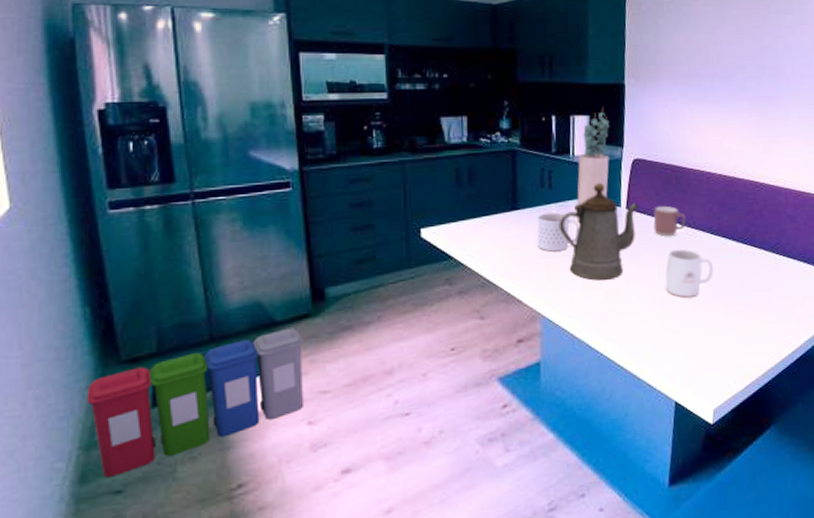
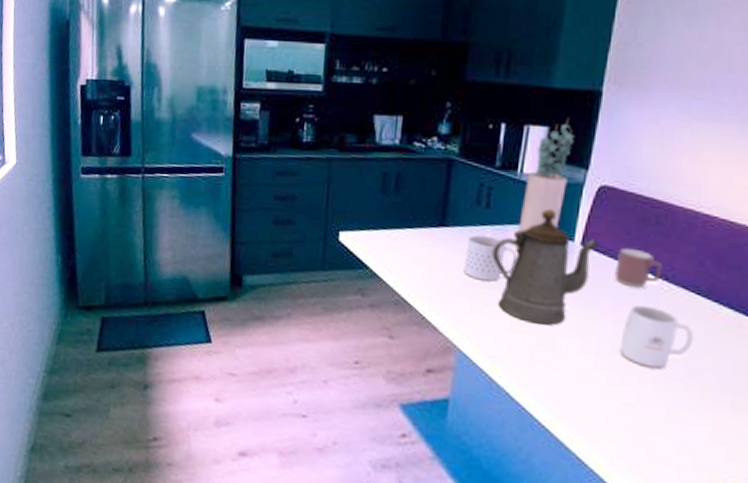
recycling bin: present [86,327,304,479] -> none [53,306,220,402]

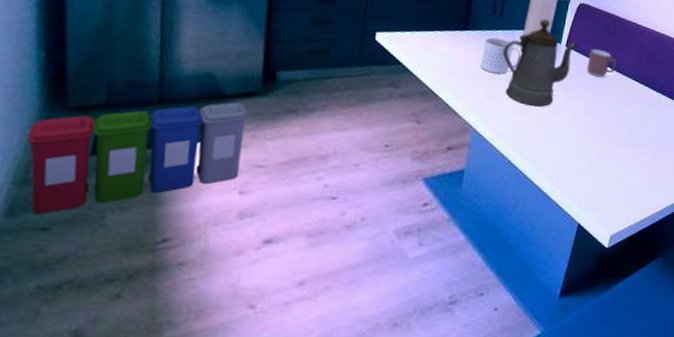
recycling bin: none [53,306,220,402] -> present [26,102,249,215]
mug: present [619,304,694,369] -> none [587,89,633,134]

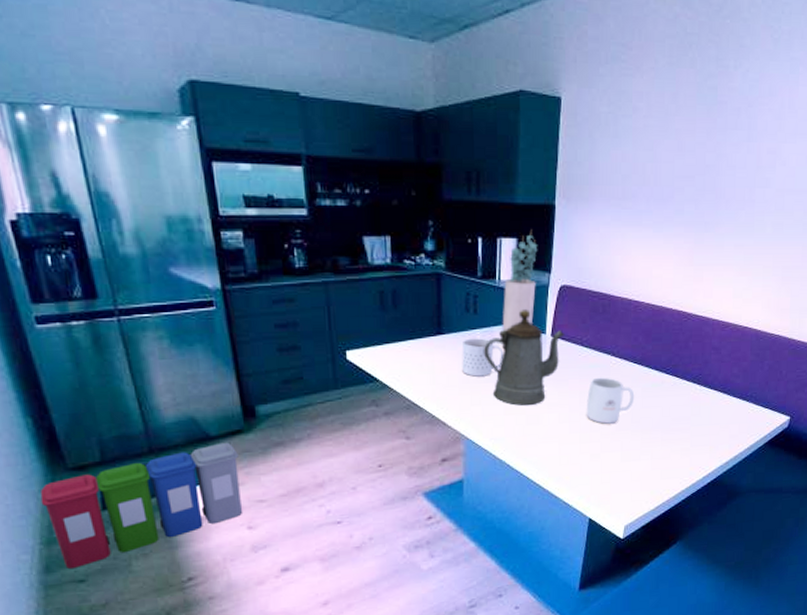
mug: present [586,48,617,77] -> none [577,334,610,364]
mug: none [587,89,633,134] -> present [586,377,635,424]

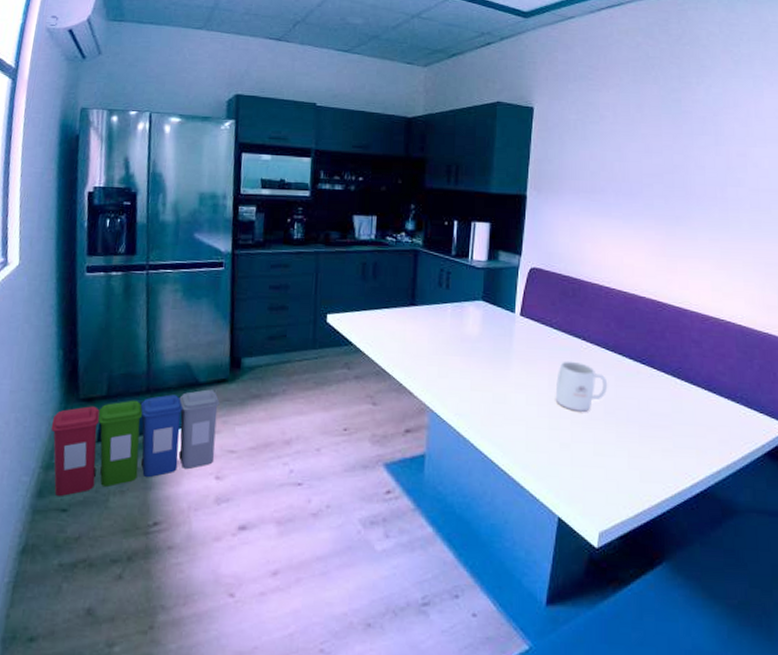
mug: present [462,338,504,377] -> none [432,311,473,350]
coffee pot: present [483,310,565,405] -> none [453,288,534,383]
vase: present [501,229,538,347] -> none [470,216,510,323]

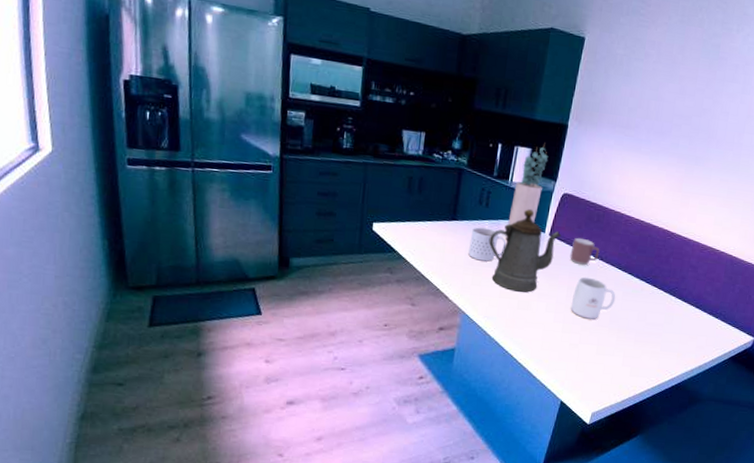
recycling bin: present [50,389,220,497] -> none [101,284,269,373]
mug: none [432,311,473,350] -> present [468,227,507,262]
coffee pot: none [453,288,534,383] -> present [488,209,562,292]
vase: none [470,216,510,323] -> present [505,143,549,239]
mug: none [547,315,581,347] -> present [570,237,600,265]

